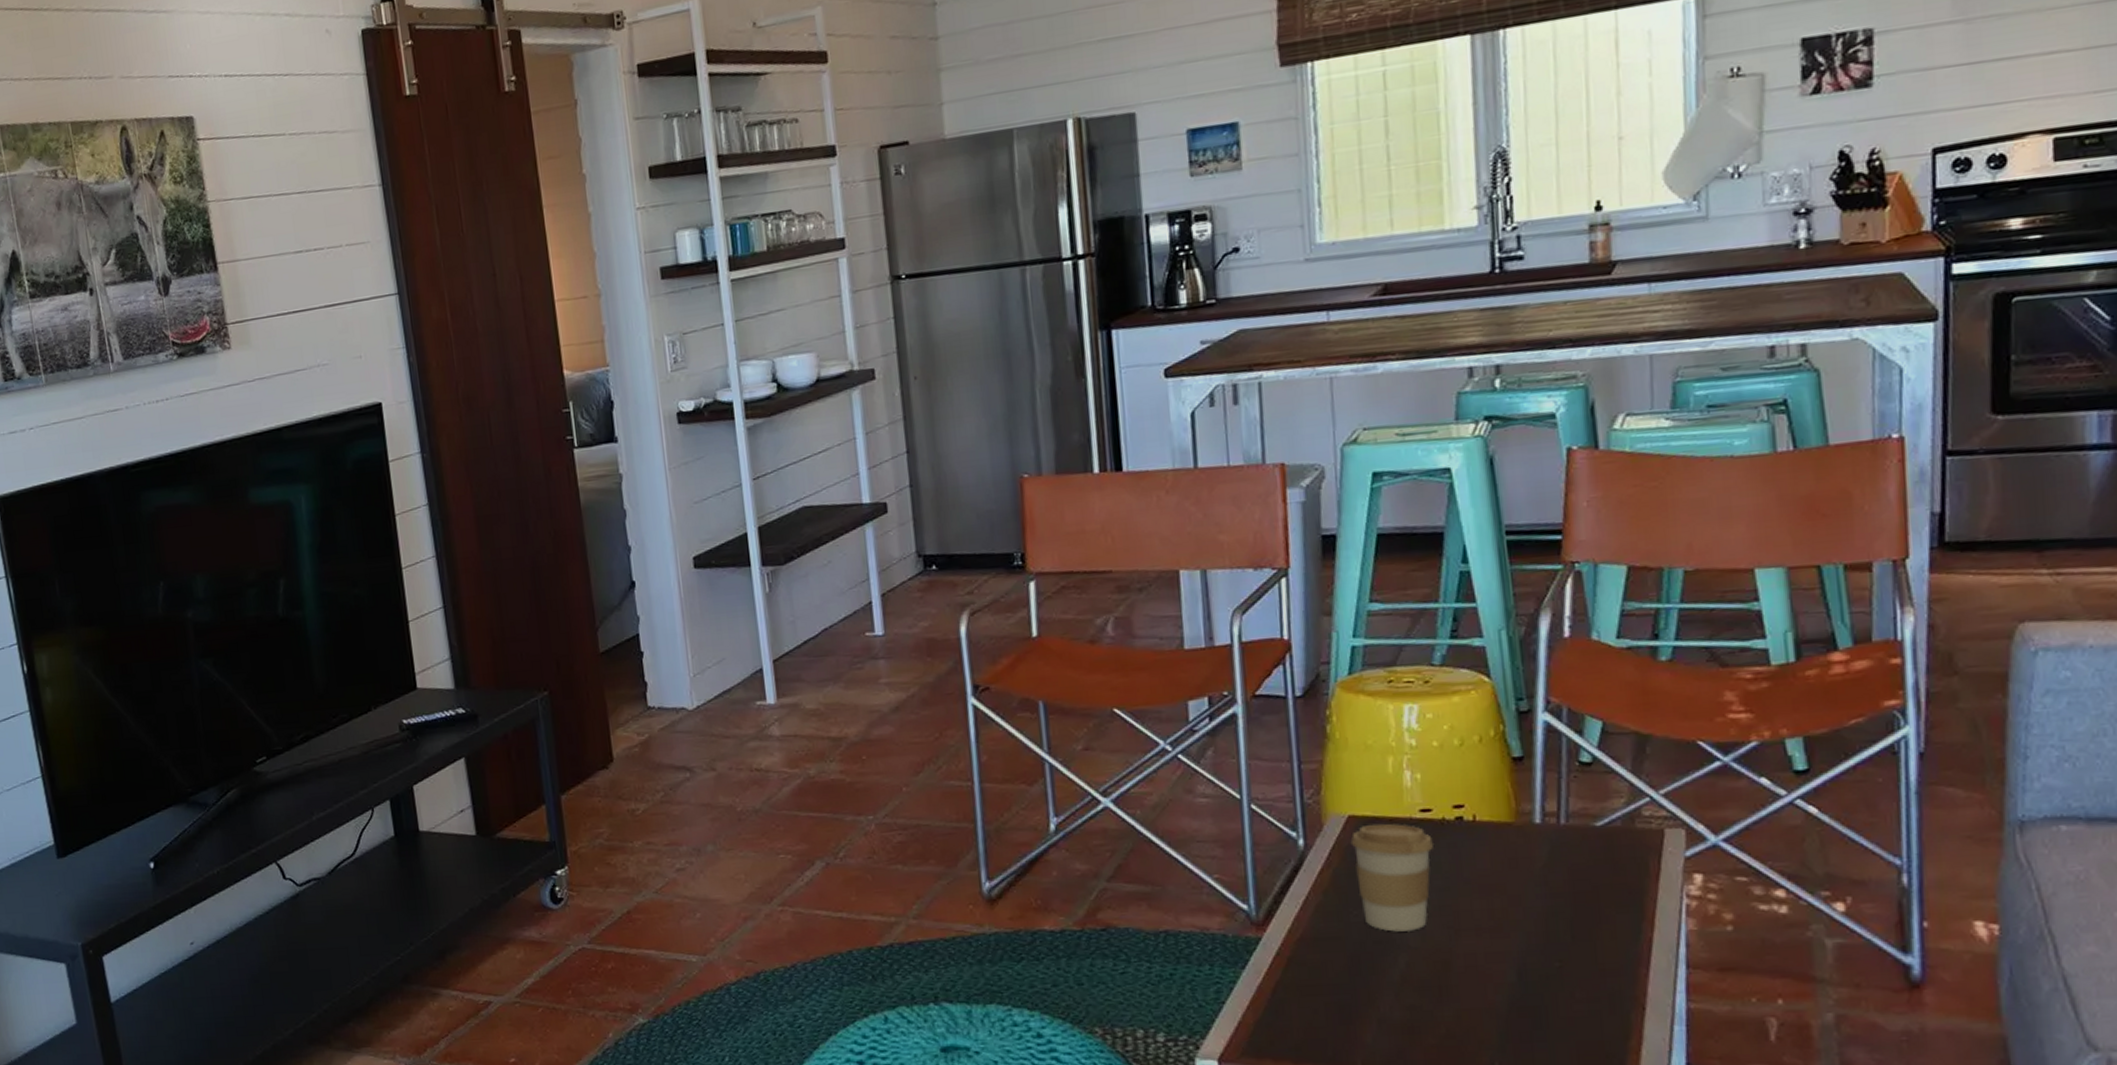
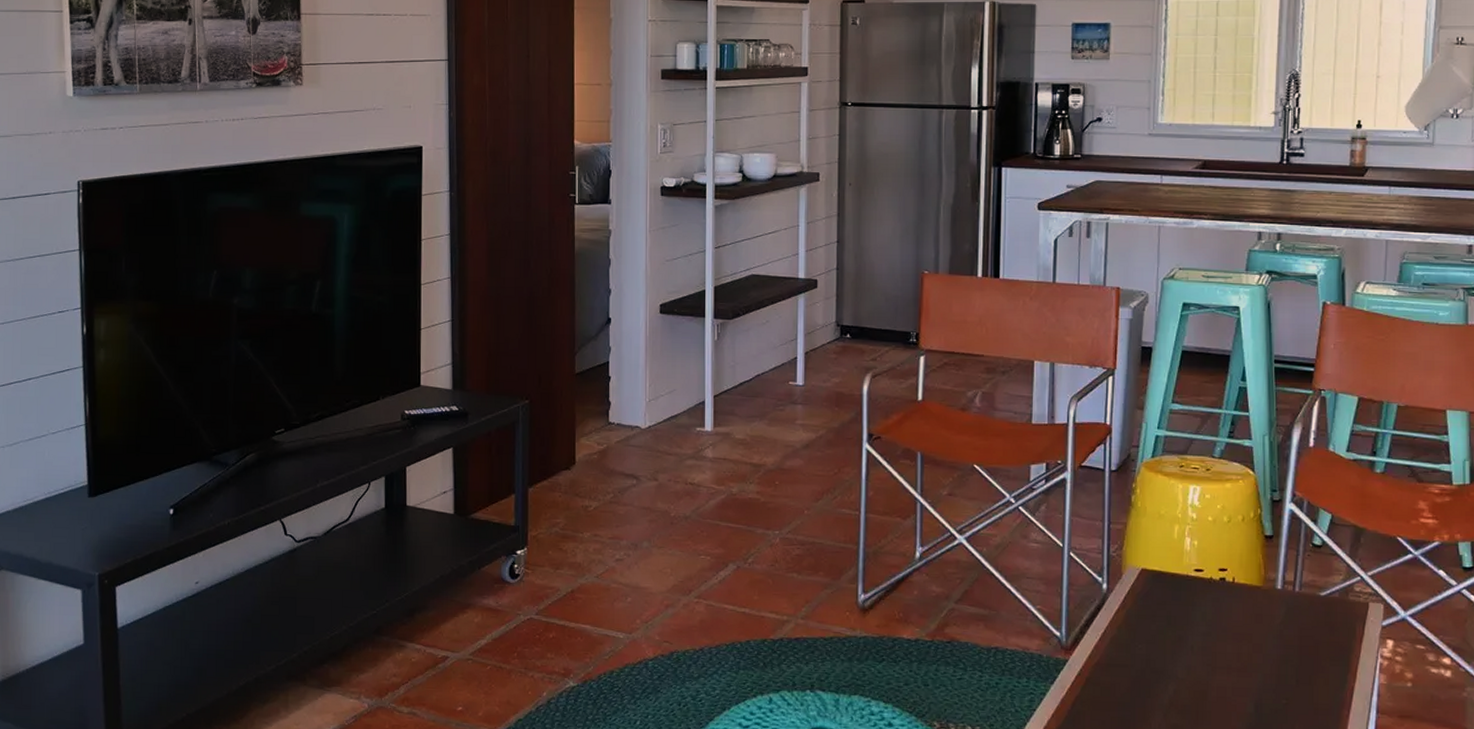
coffee cup: present [1350,823,1433,932] -> none [1141,577,1202,665]

